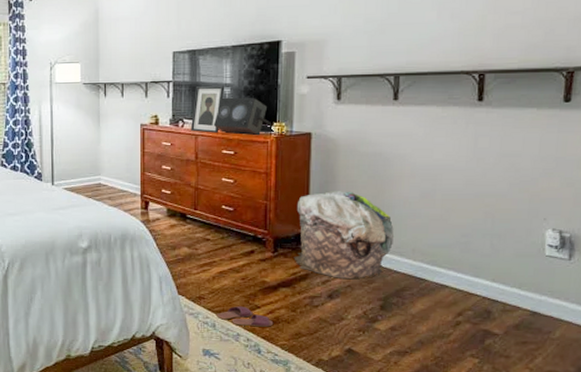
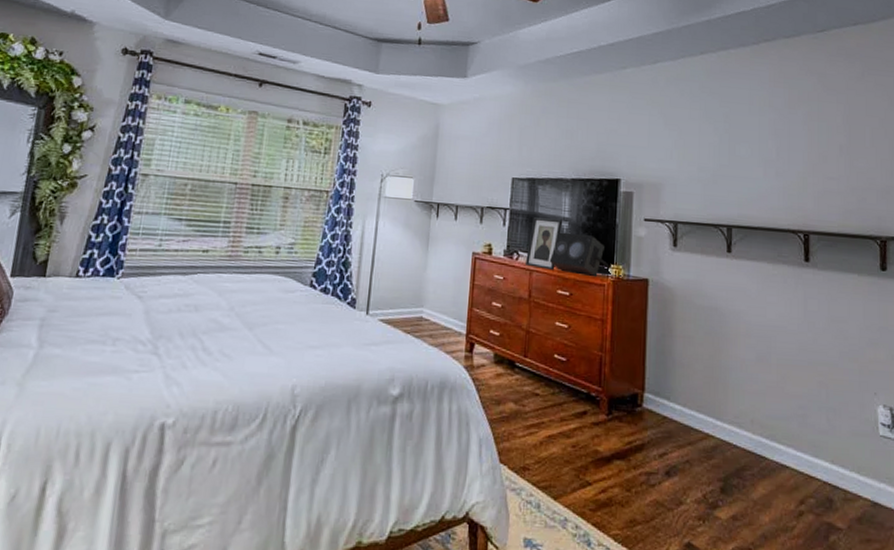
slippers: present [217,306,274,327] -> none [542,481,606,511]
laundry basket: present [294,191,394,280] -> none [629,346,732,453]

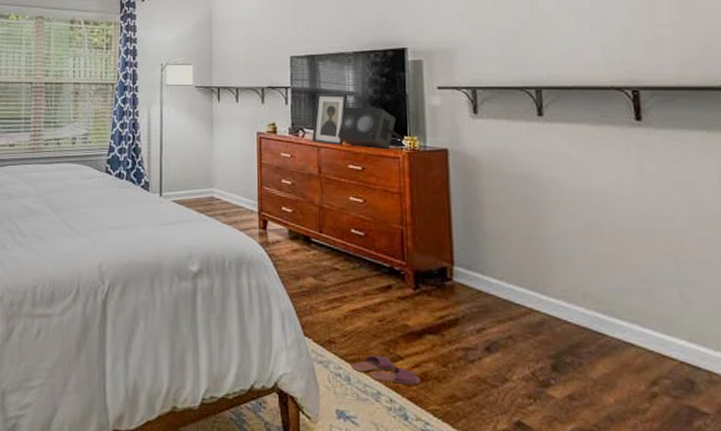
slippers: none [542,481,606,511] -> present [351,355,422,385]

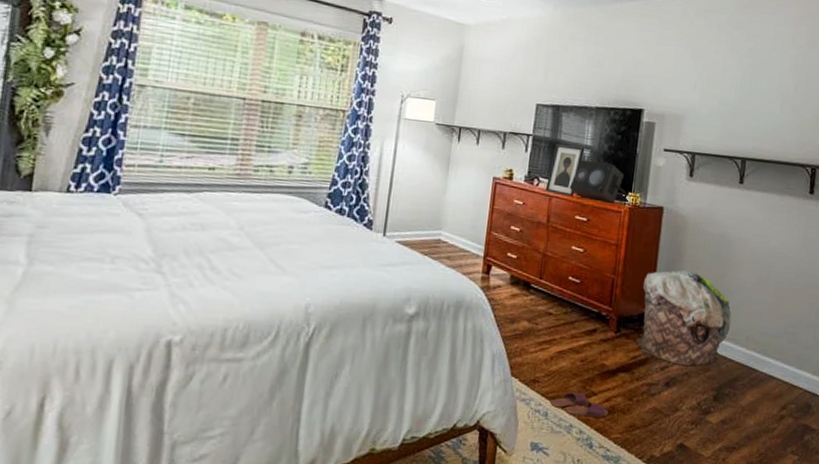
laundry basket: none [438,217,558,329] -> present [635,270,732,367]

